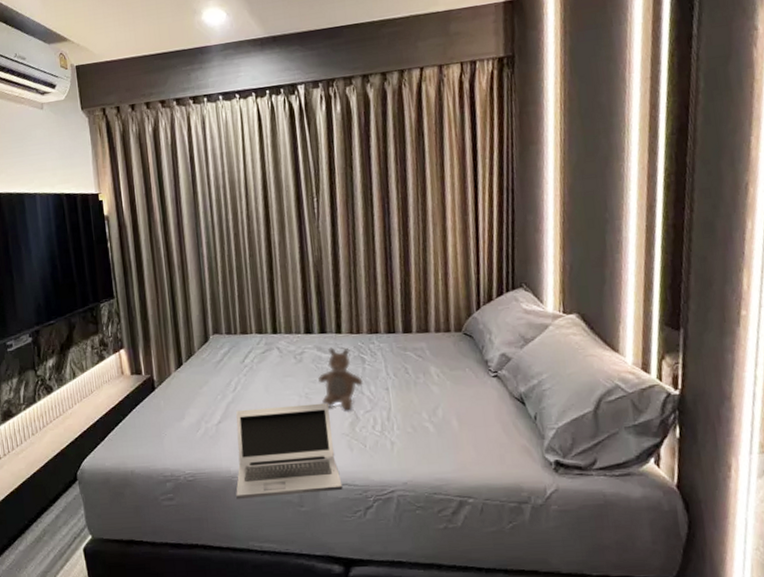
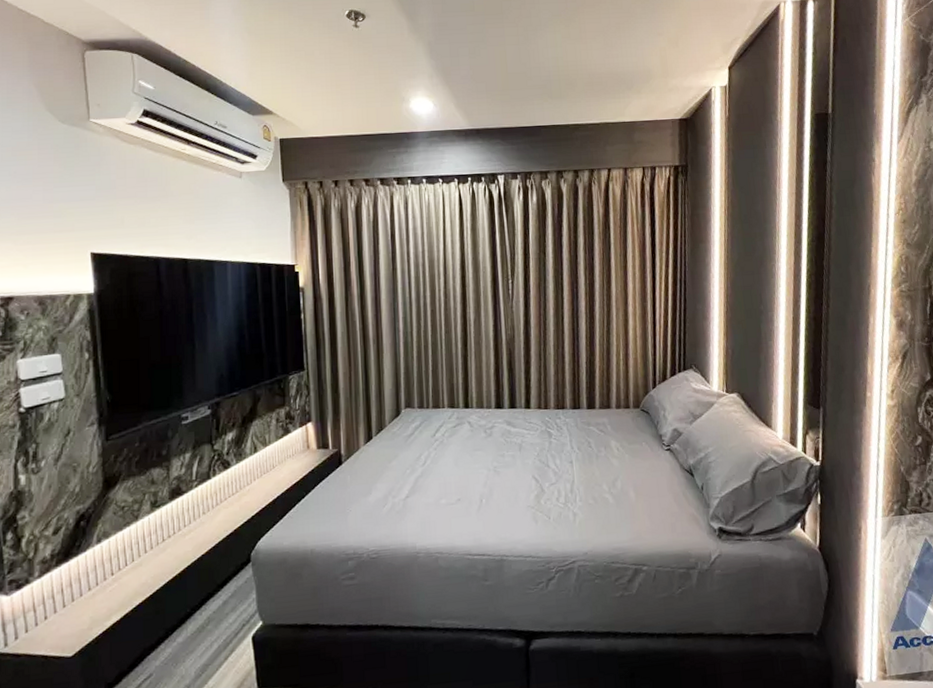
laptop: present [236,402,343,499] -> none [420,475,527,576]
stuffed animal: present [318,347,363,410] -> none [507,422,549,483]

